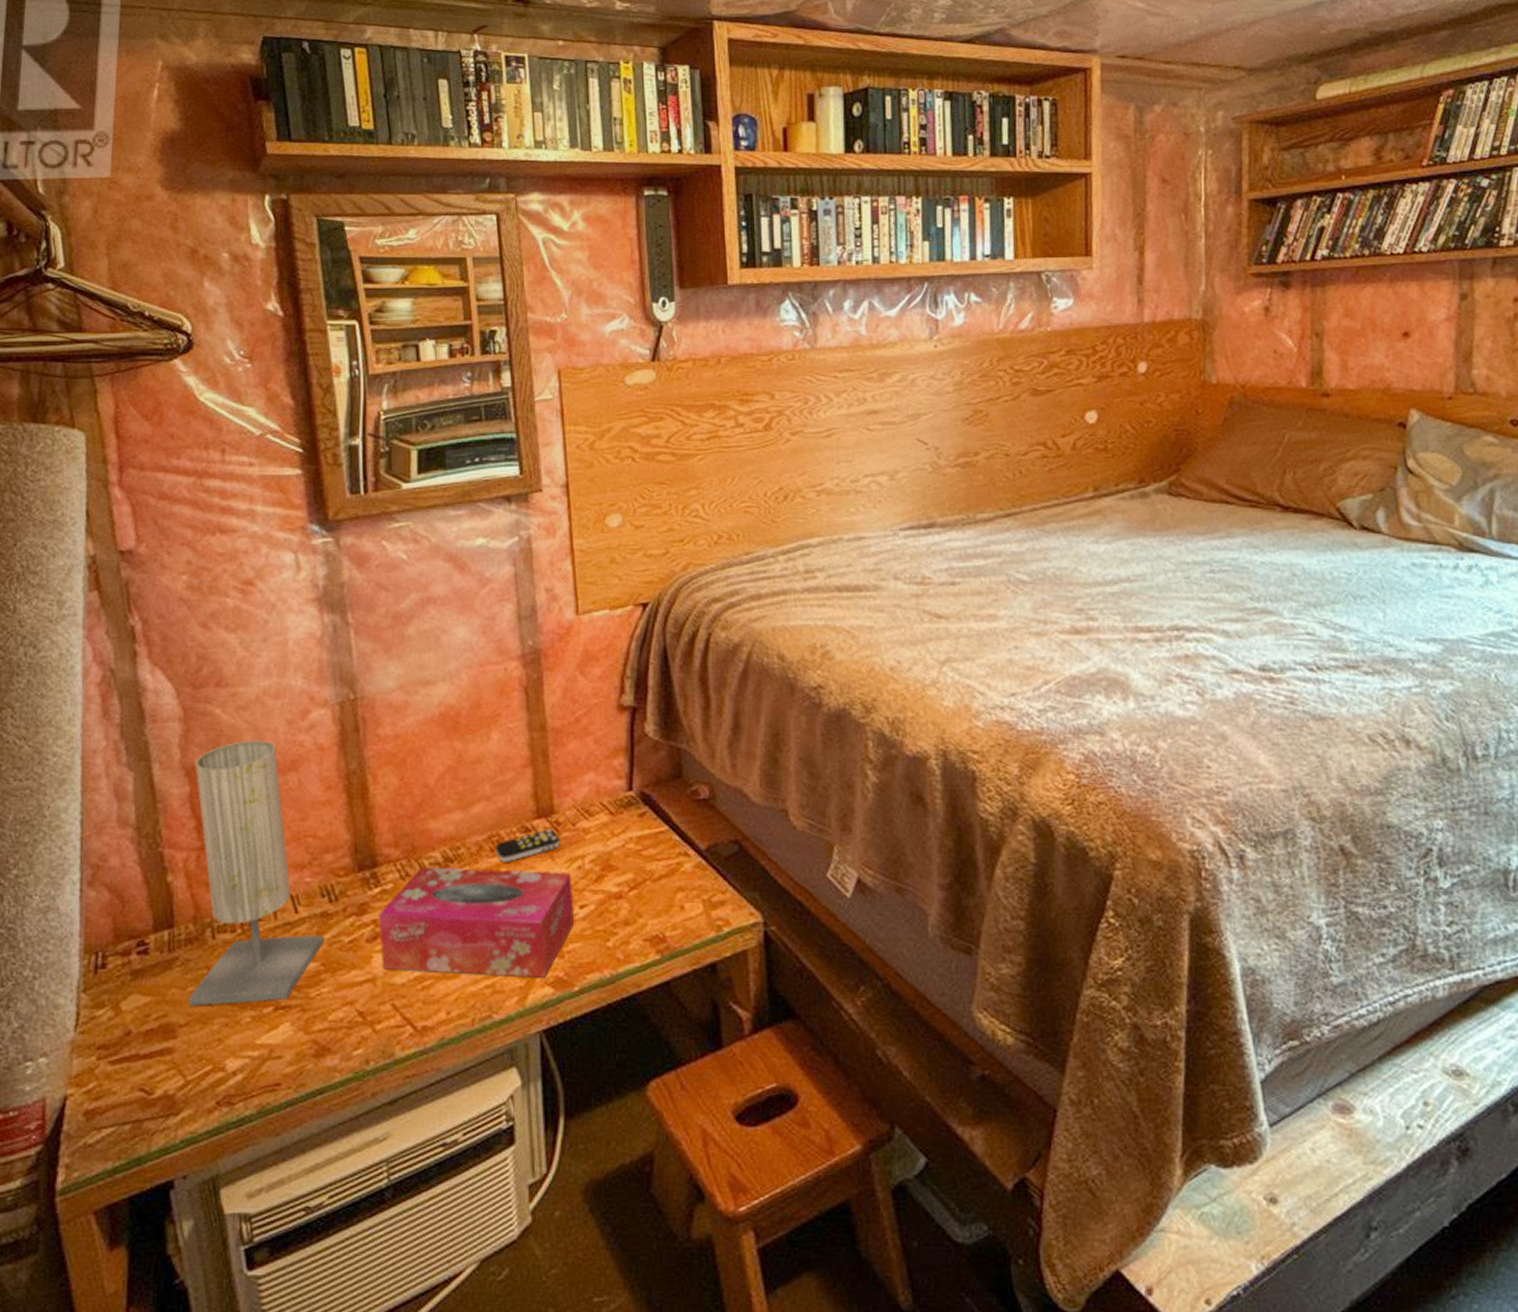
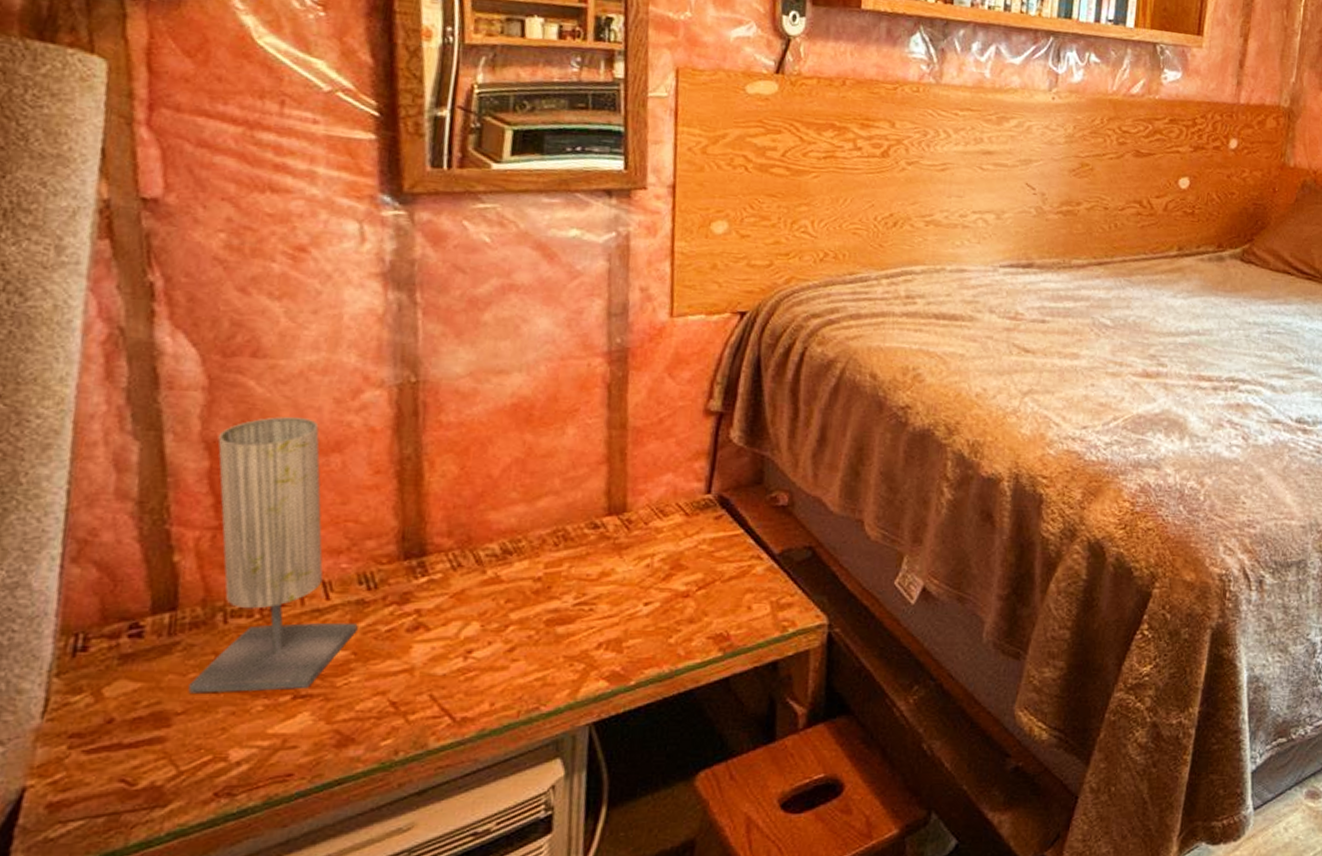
tissue box: present [378,867,575,978] -> none [422,558,639,672]
remote control: present [496,828,561,862] -> none [559,526,631,557]

